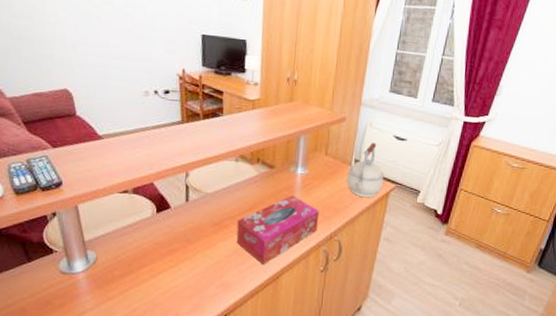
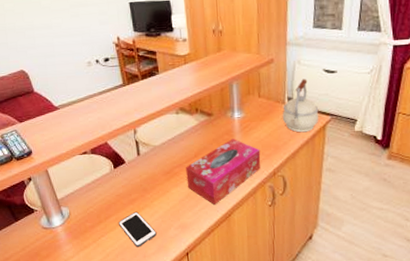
cell phone: none [151,263,194,305] -> present [118,211,157,248]

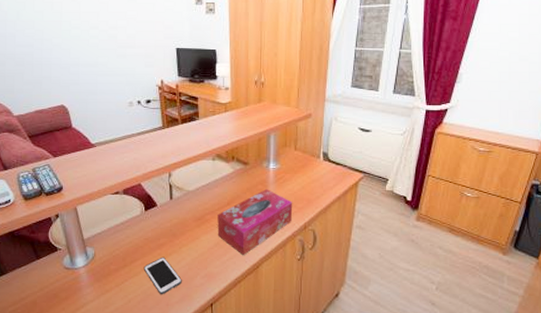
kettle: present [282,79,319,133] -> none [316,135,352,188]

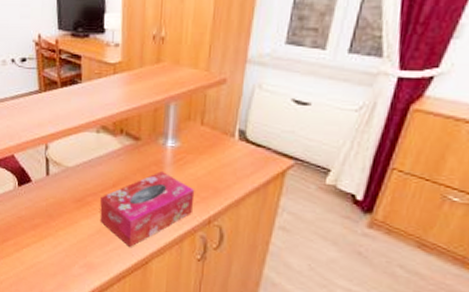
cell phone: present [143,257,182,295] -> none [16,239,58,281]

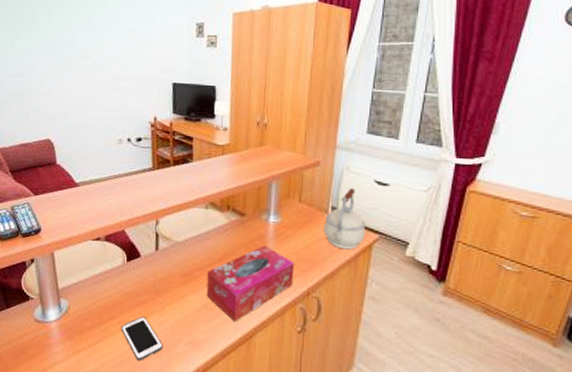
cell phone: none [16,239,58,281] -> present [120,316,163,361]
kettle: none [228,108,279,177] -> present [323,188,366,250]

